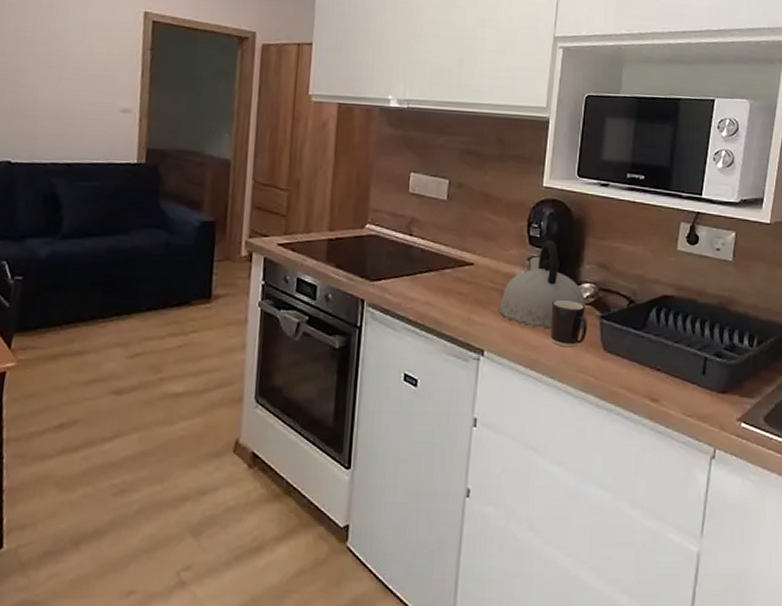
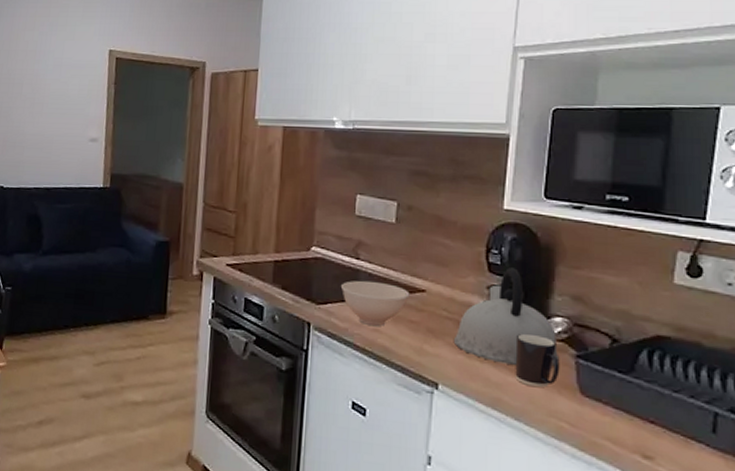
bowl: none [394,256,459,300] -> present [340,280,410,327]

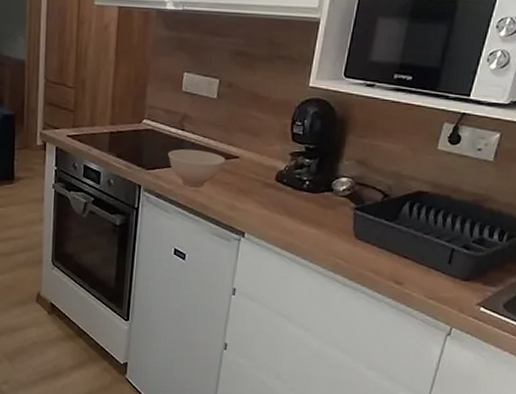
kettle: present [453,267,560,366] -> none [259,137,342,216]
mug: present [515,333,560,388] -> none [306,191,342,234]

